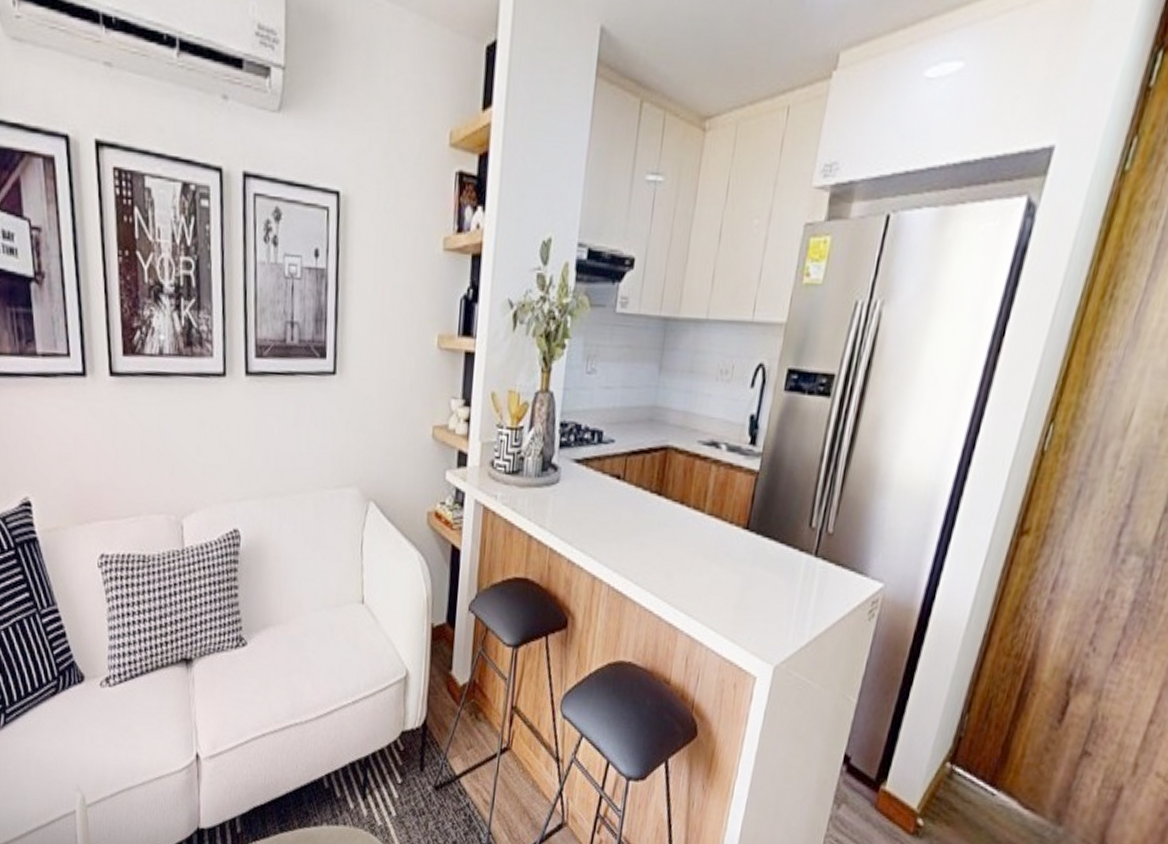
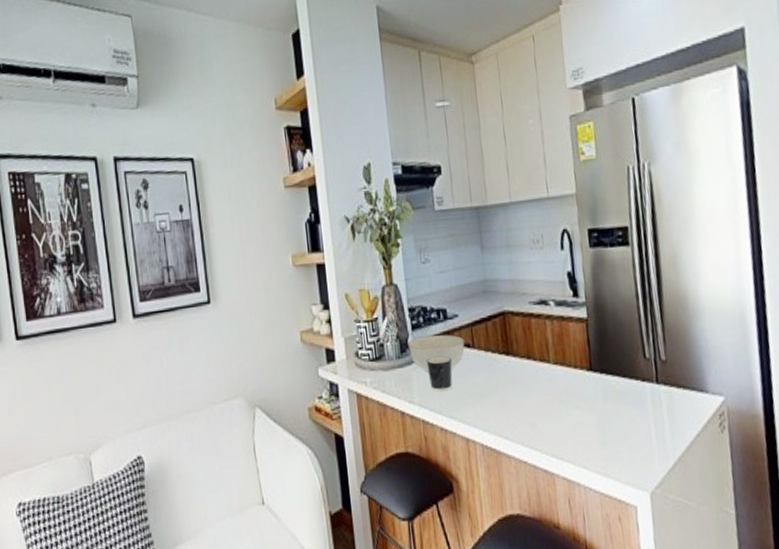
bowl: none [550,457,616,499] -> present [408,334,465,373]
mug: none [566,482,597,521] -> present [426,356,453,391]

